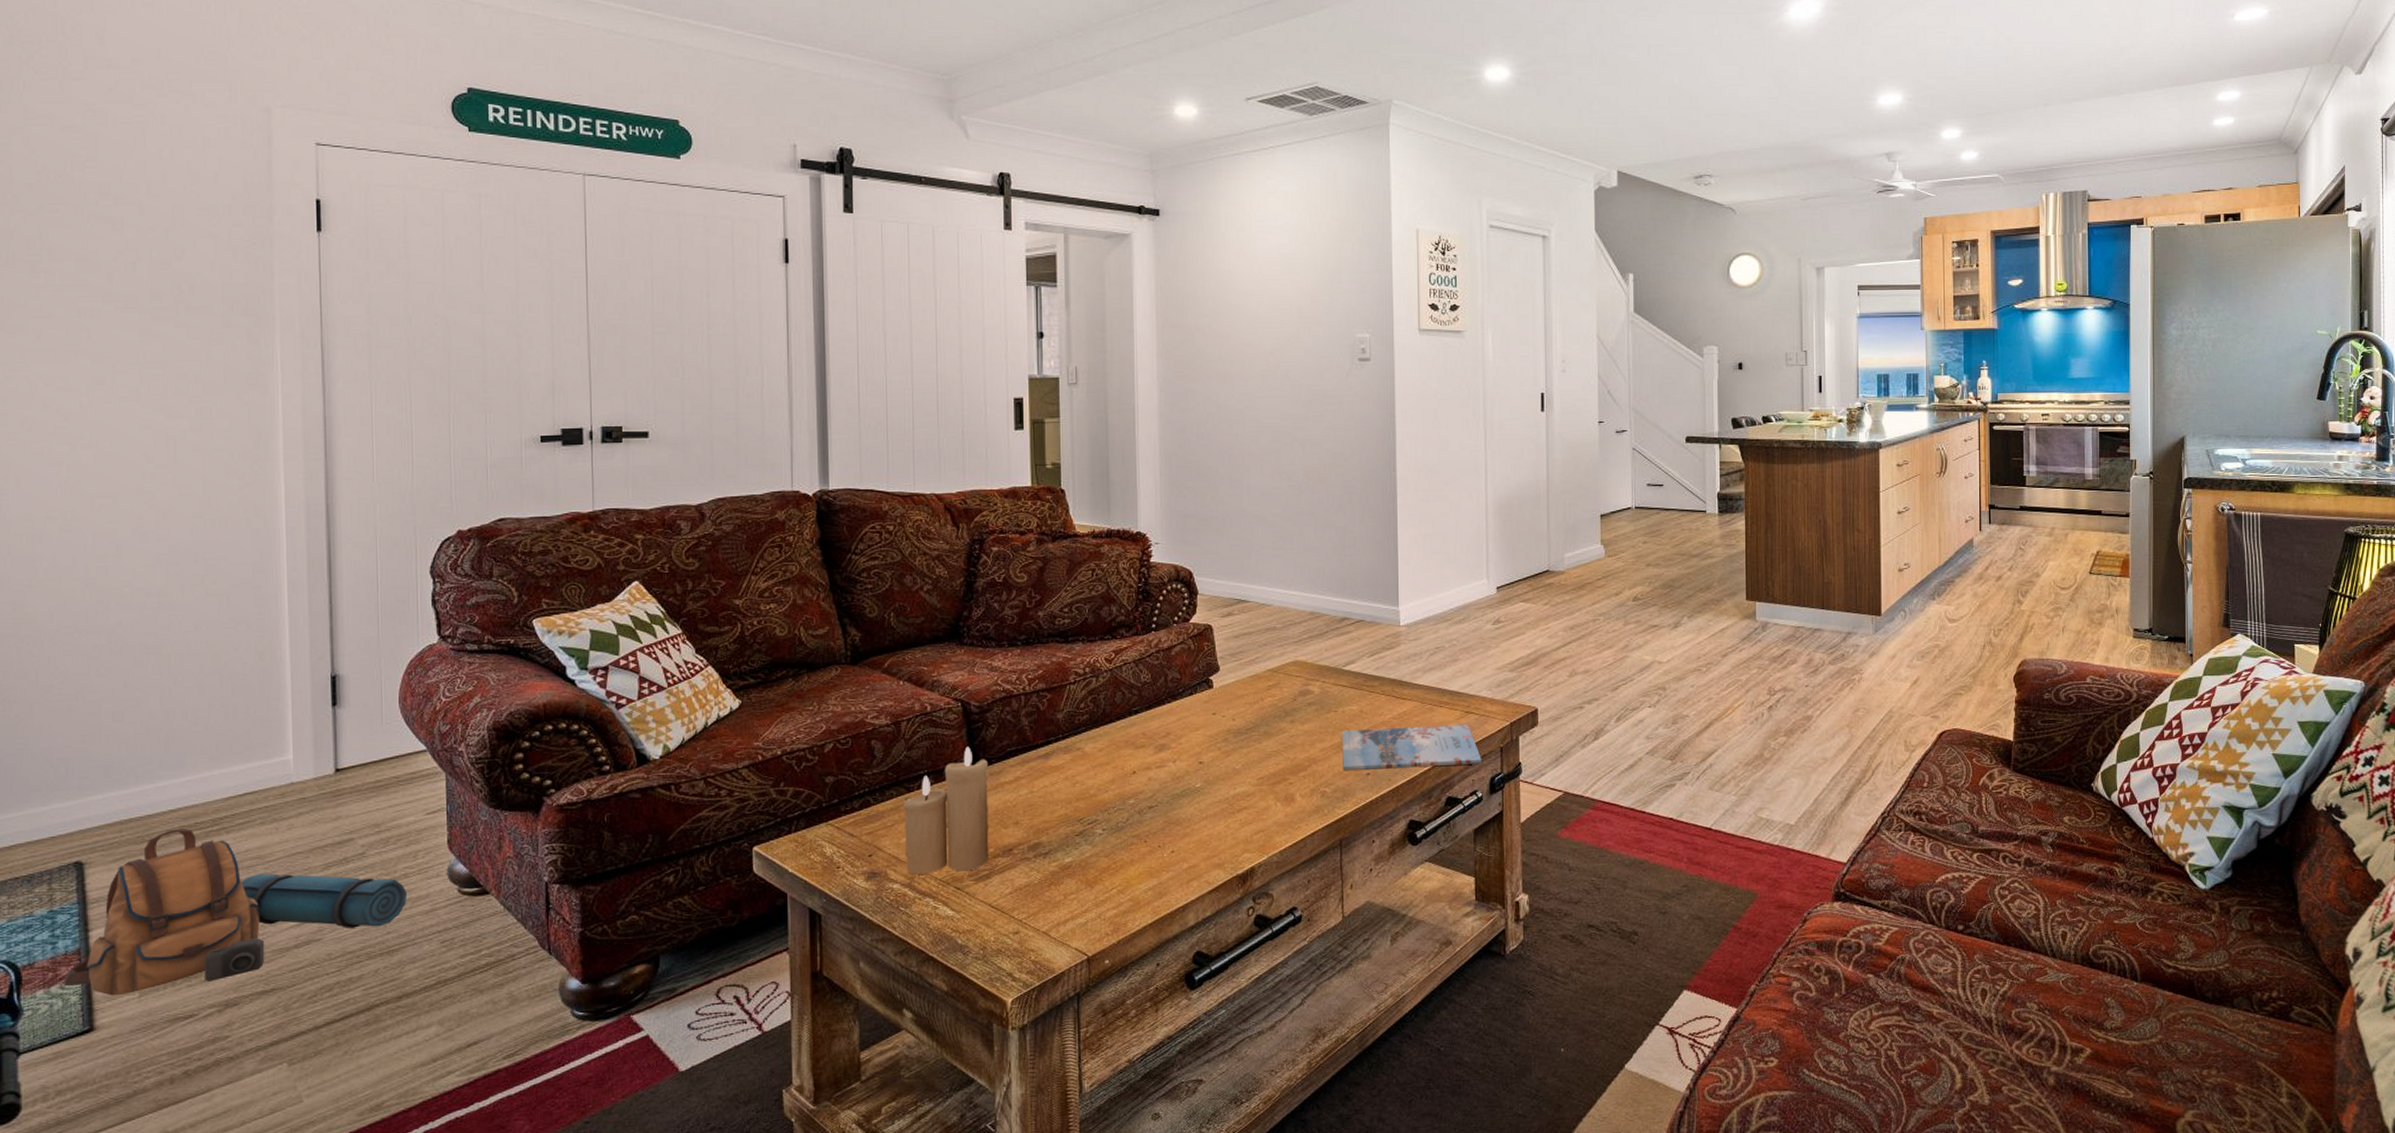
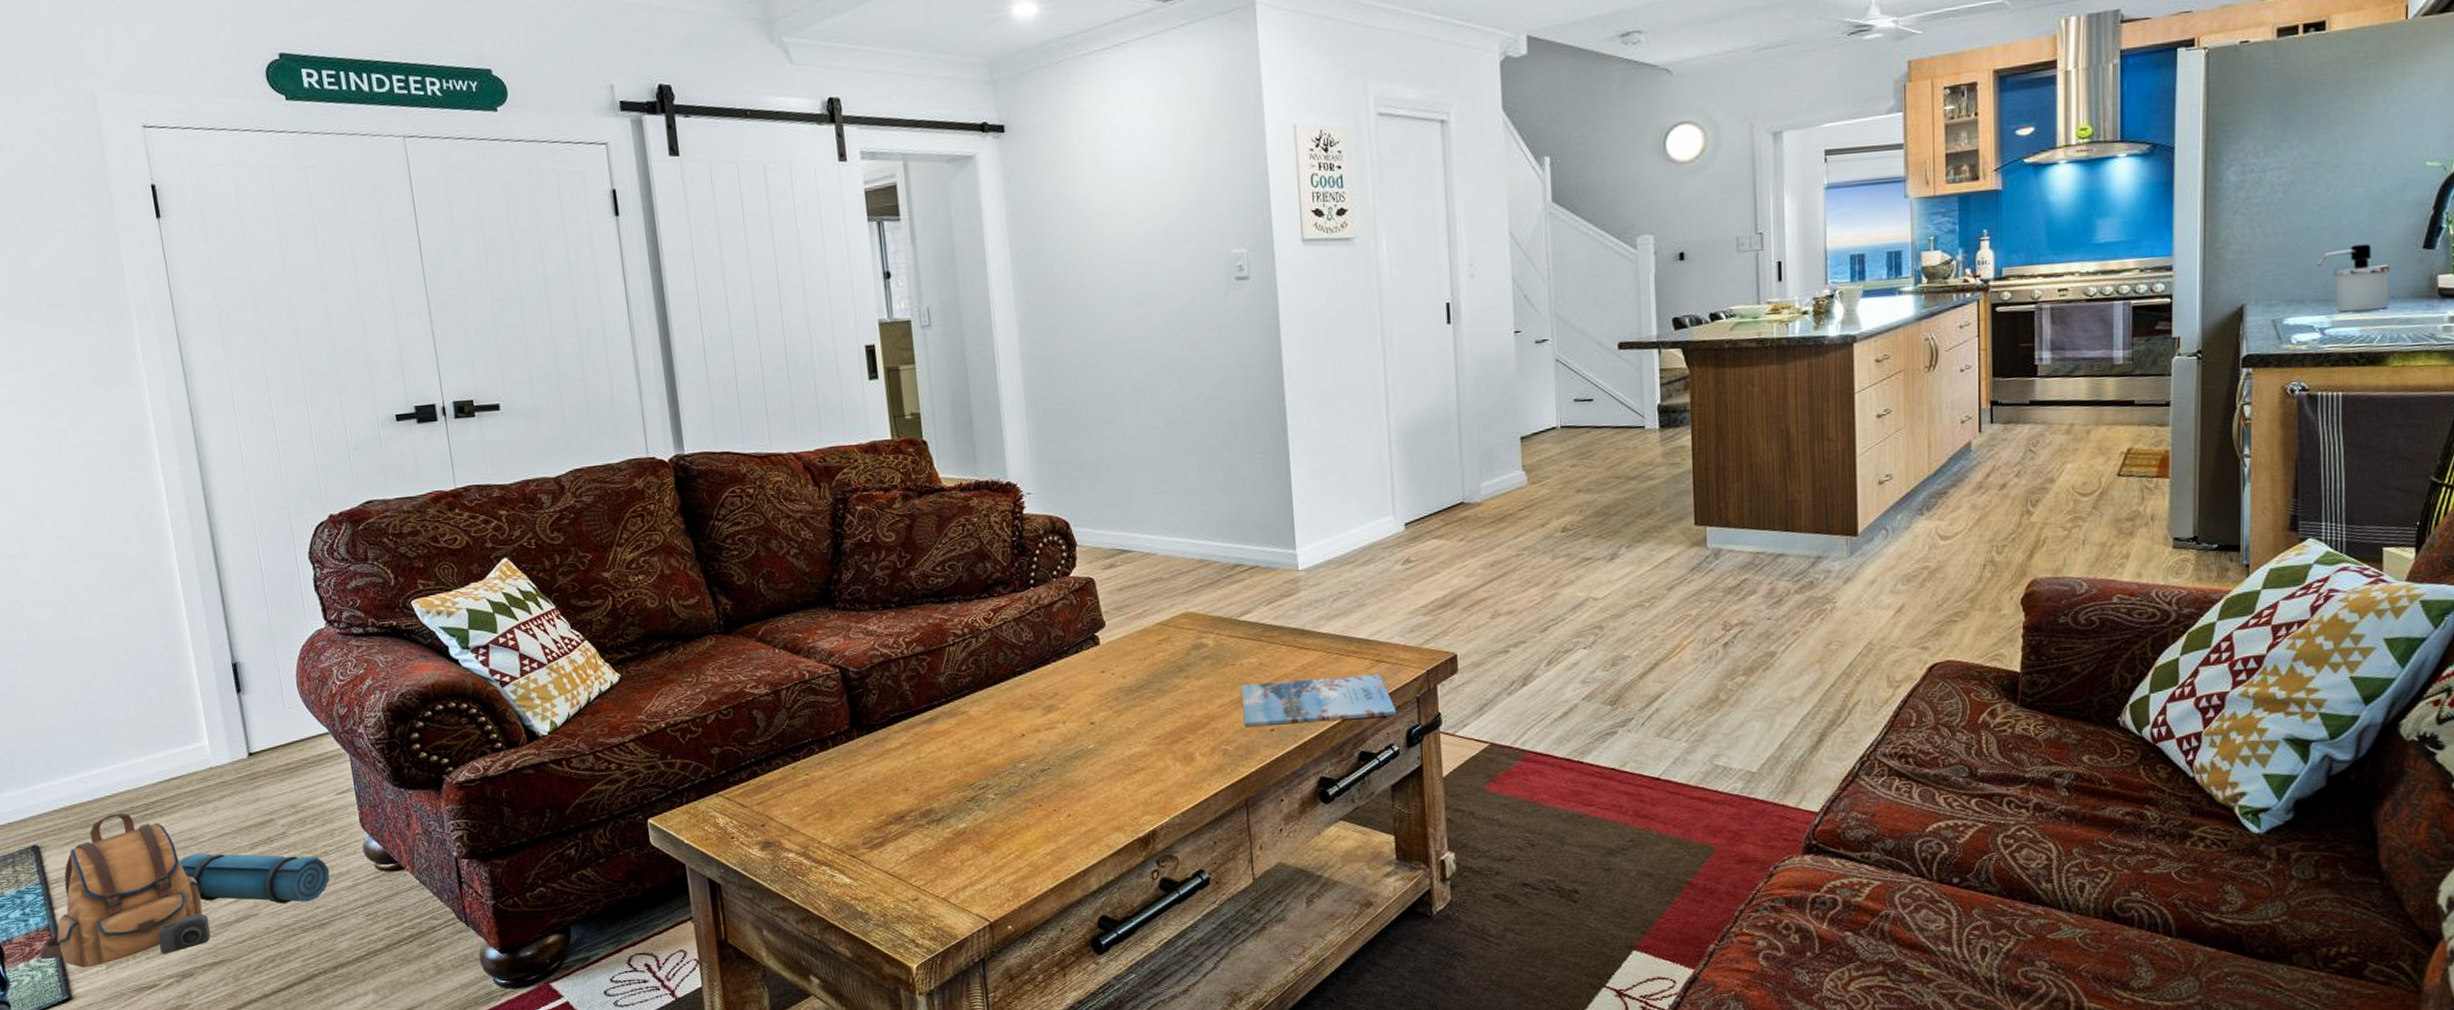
candle: present [903,746,989,875] -> none [790,713,882,844]
soap dispenser: none [2238,393,2293,447] -> present [2316,244,2390,312]

